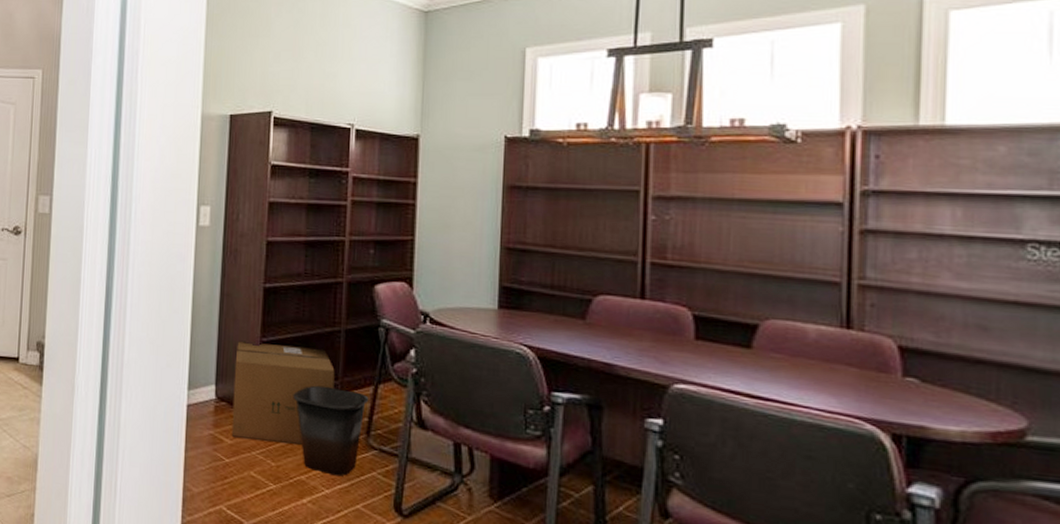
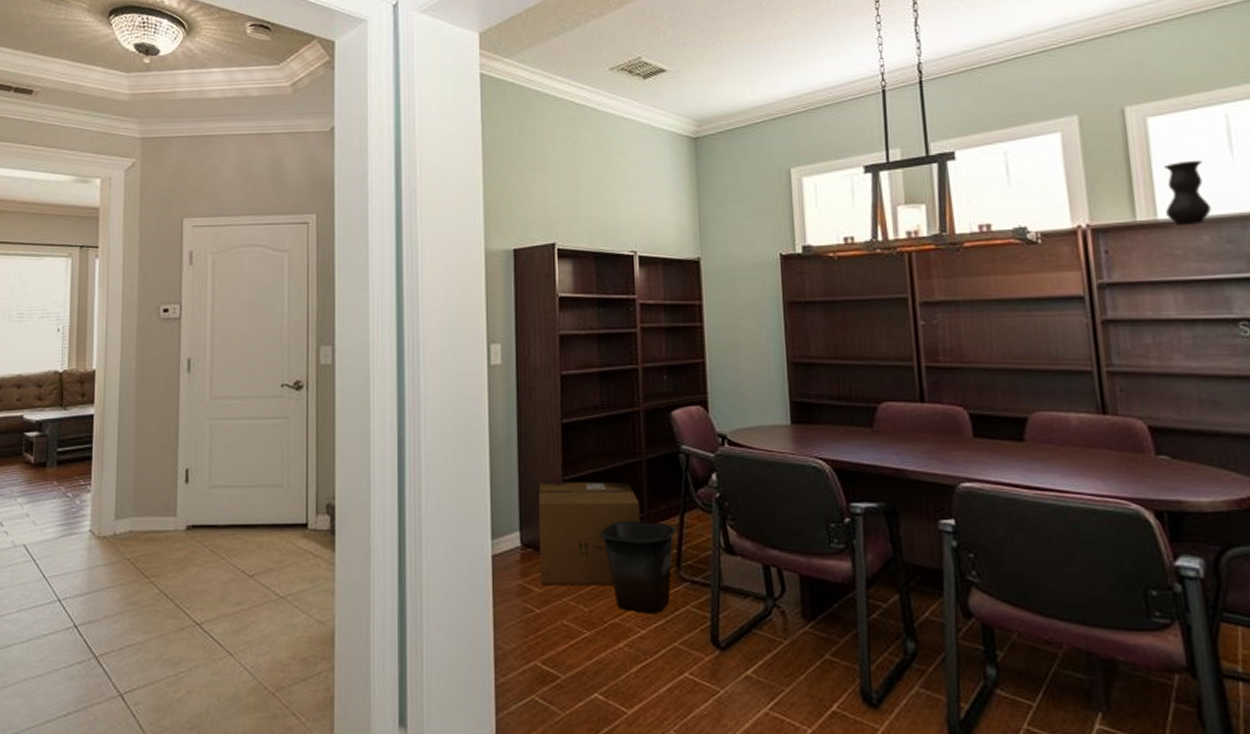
vase: none [957,61,1013,133] -> present [1164,160,1211,225]

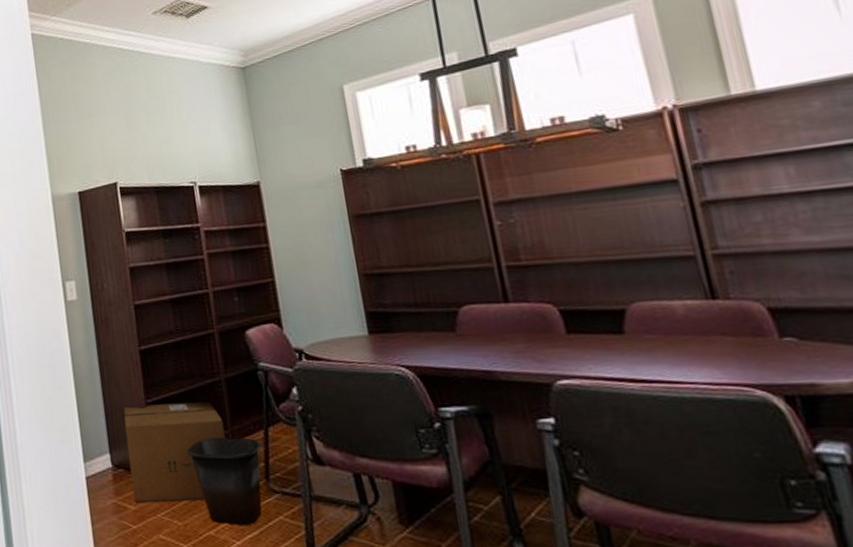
vase: present [1164,160,1211,225] -> none [758,22,820,94]

